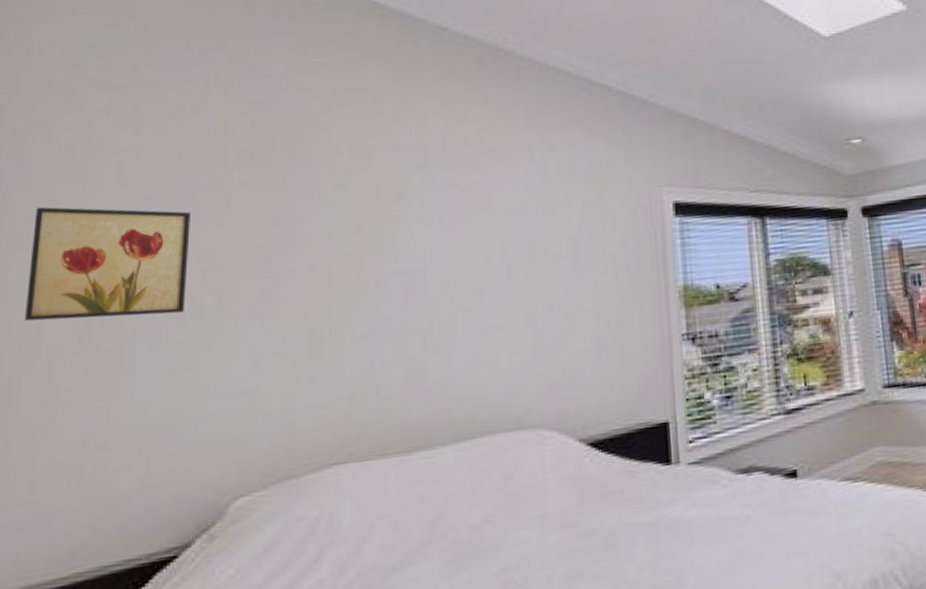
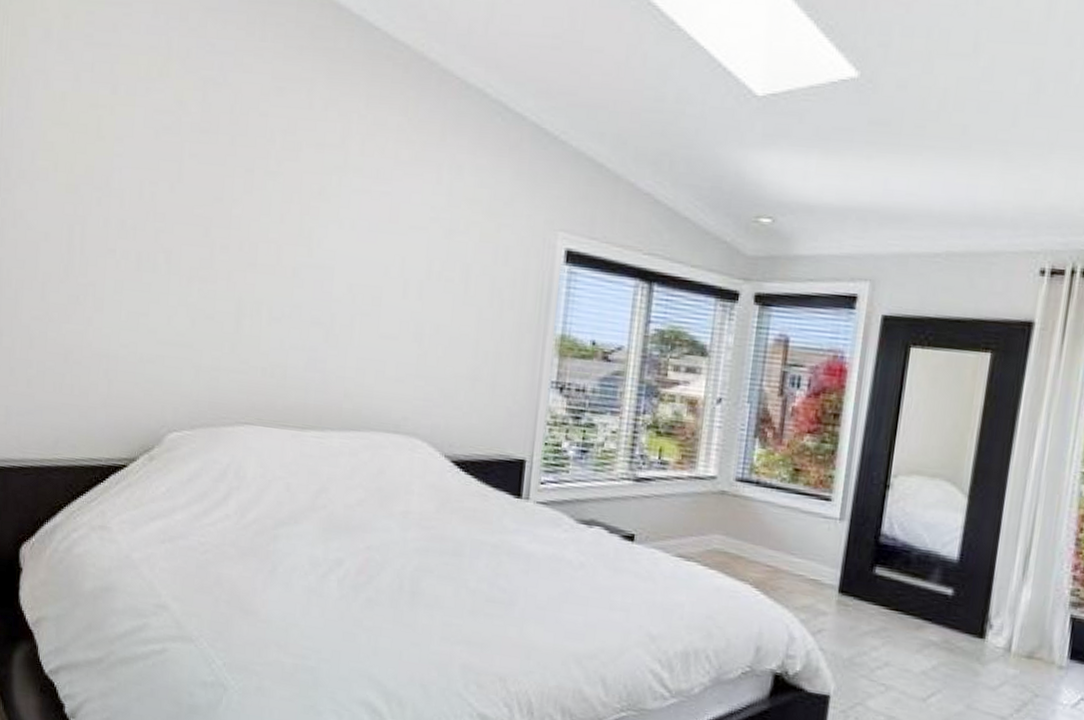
wall art: present [25,207,191,321] -> none [27,147,151,264]

